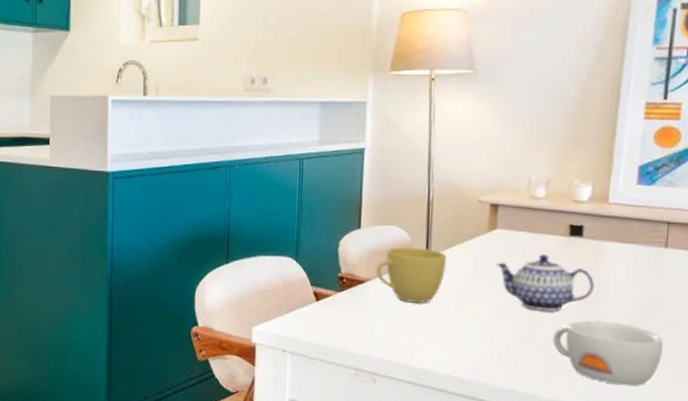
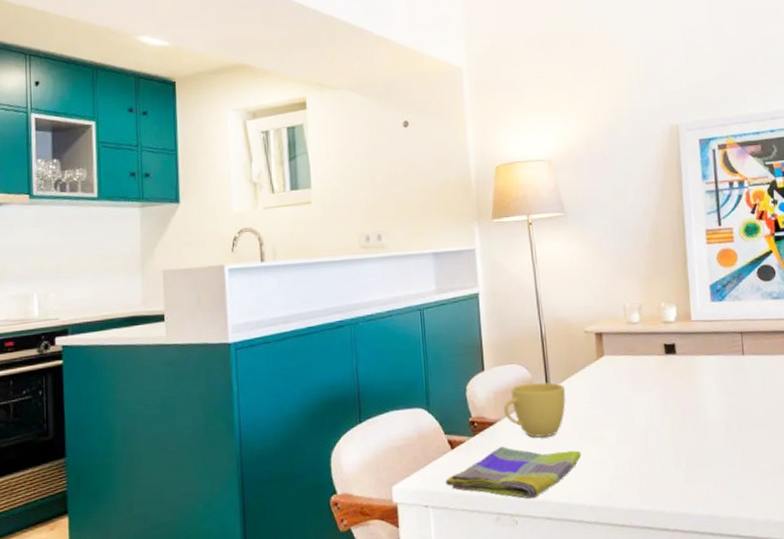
dish towel: none [306,305,455,362] -> present [445,446,582,499]
teapot: present [495,254,595,312] -> none [608,374,694,429]
bowl: present [553,320,663,386] -> none [667,429,758,489]

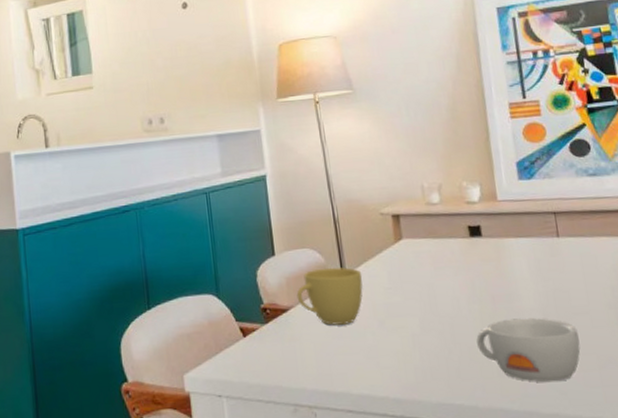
dish towel: present [445,446,582,499] -> none [238,334,383,390]
bowl: none [667,429,758,489] -> present [476,318,581,383]

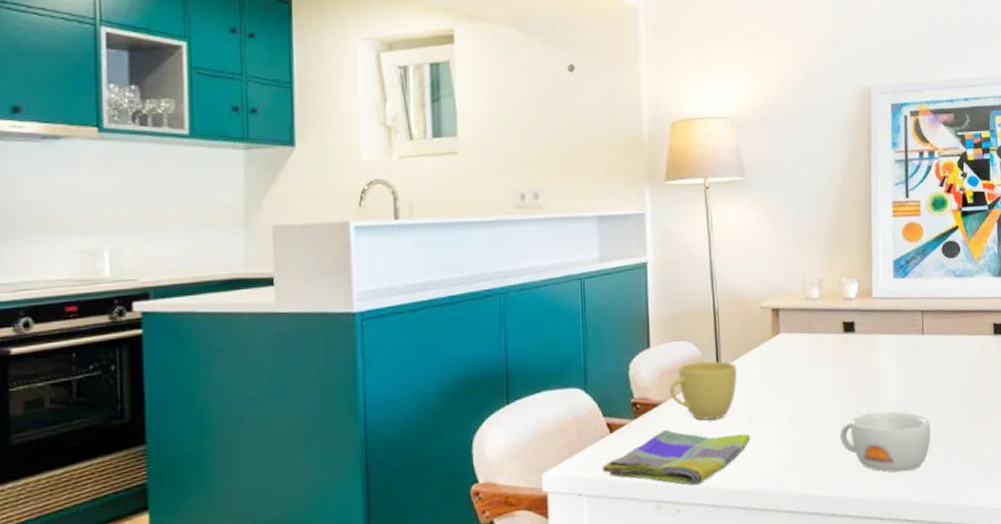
dish towel: none [238,334,383,390] -> present [602,429,751,486]

